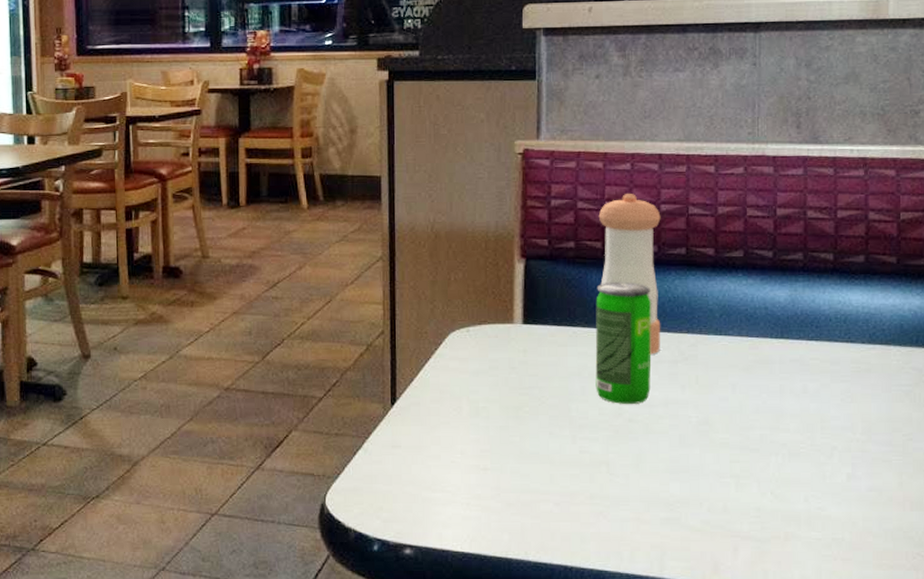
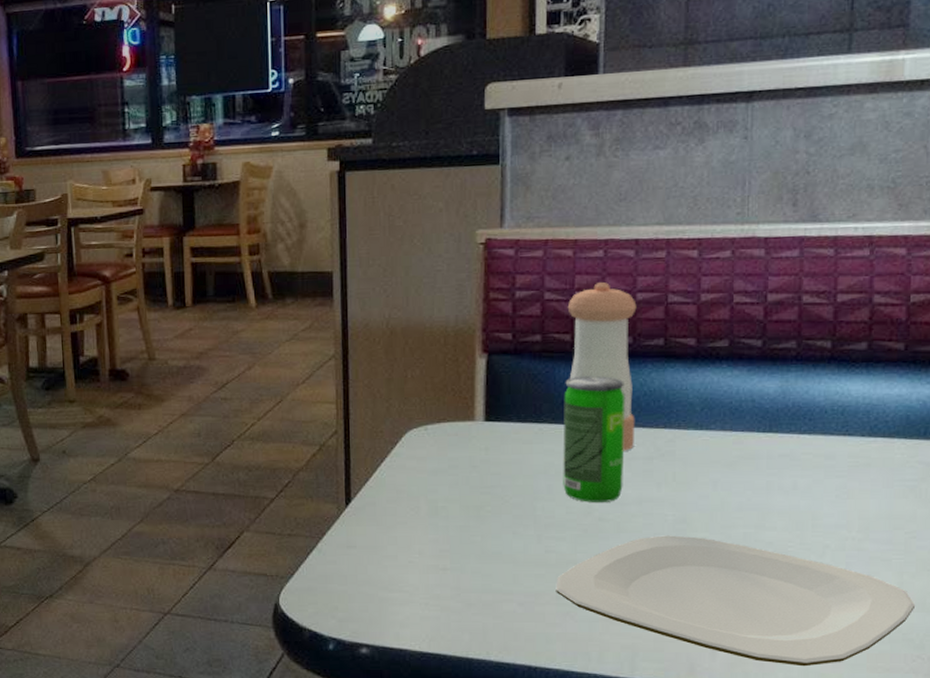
plate: none [590,436,913,565] -> present [556,535,915,667]

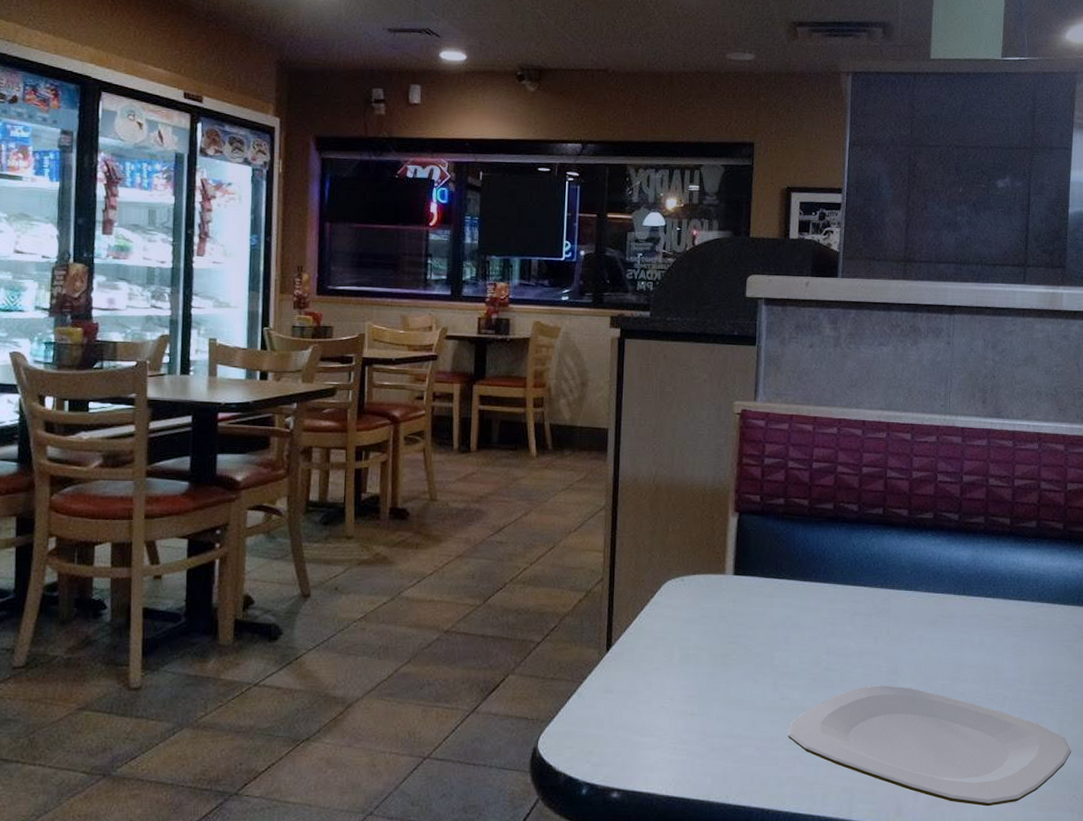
beverage can: present [563,376,624,502] -> none [797,538,851,653]
pepper shaker: present [567,282,637,451] -> none [806,456,862,607]

